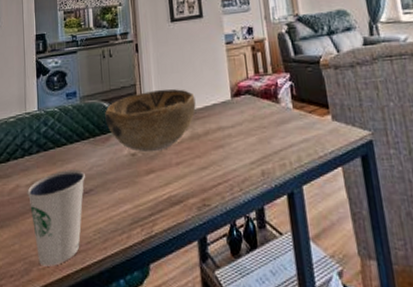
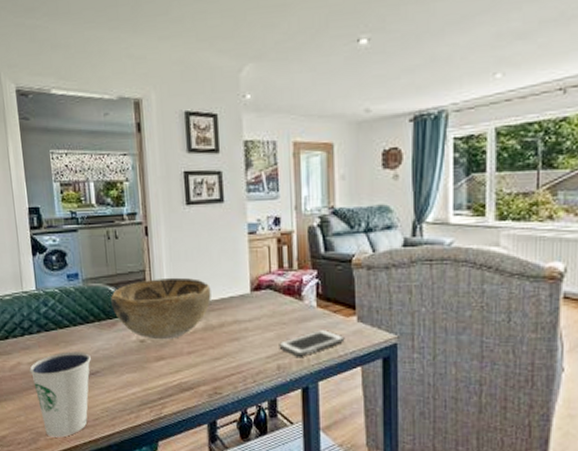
cell phone: none [261,131,323,161] -> present [279,330,345,357]

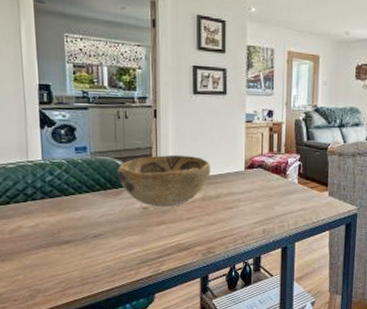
dixie cup: present [29,351,91,438] -> none [31,216,95,294]
cell phone: present [279,330,345,357] -> none [265,202,318,223]

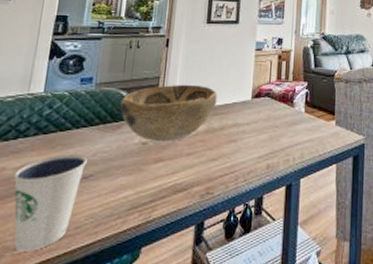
dixie cup: none [31,216,95,294] -> present [13,155,87,252]

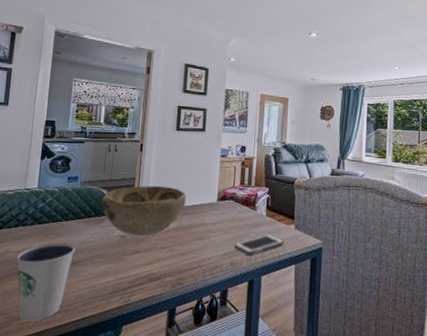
cell phone: none [270,132,325,157] -> present [234,234,285,255]

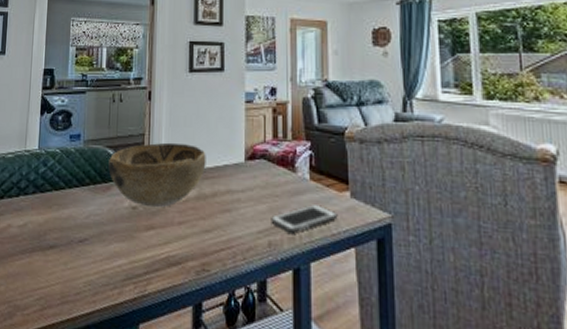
dixie cup: present [16,242,75,322] -> none [18,215,81,314]

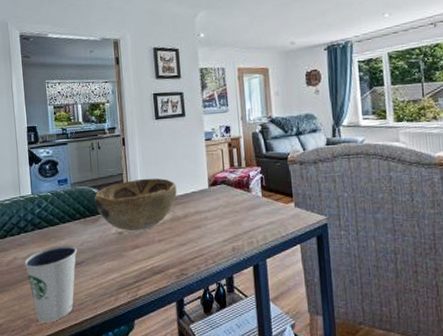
dixie cup: none [18,215,81,314] -> present [24,245,77,323]
cell phone: present [271,205,338,234] -> none [233,215,286,239]

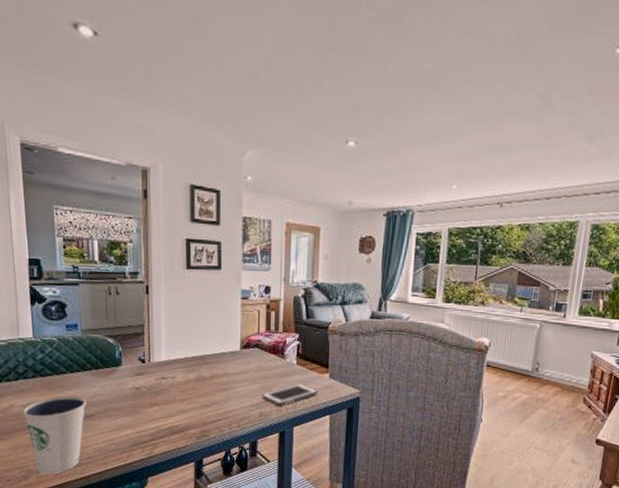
decorative bowl: present [94,178,177,231] -> none [109,333,205,388]
cell phone: none [233,215,286,239] -> present [262,384,318,406]

